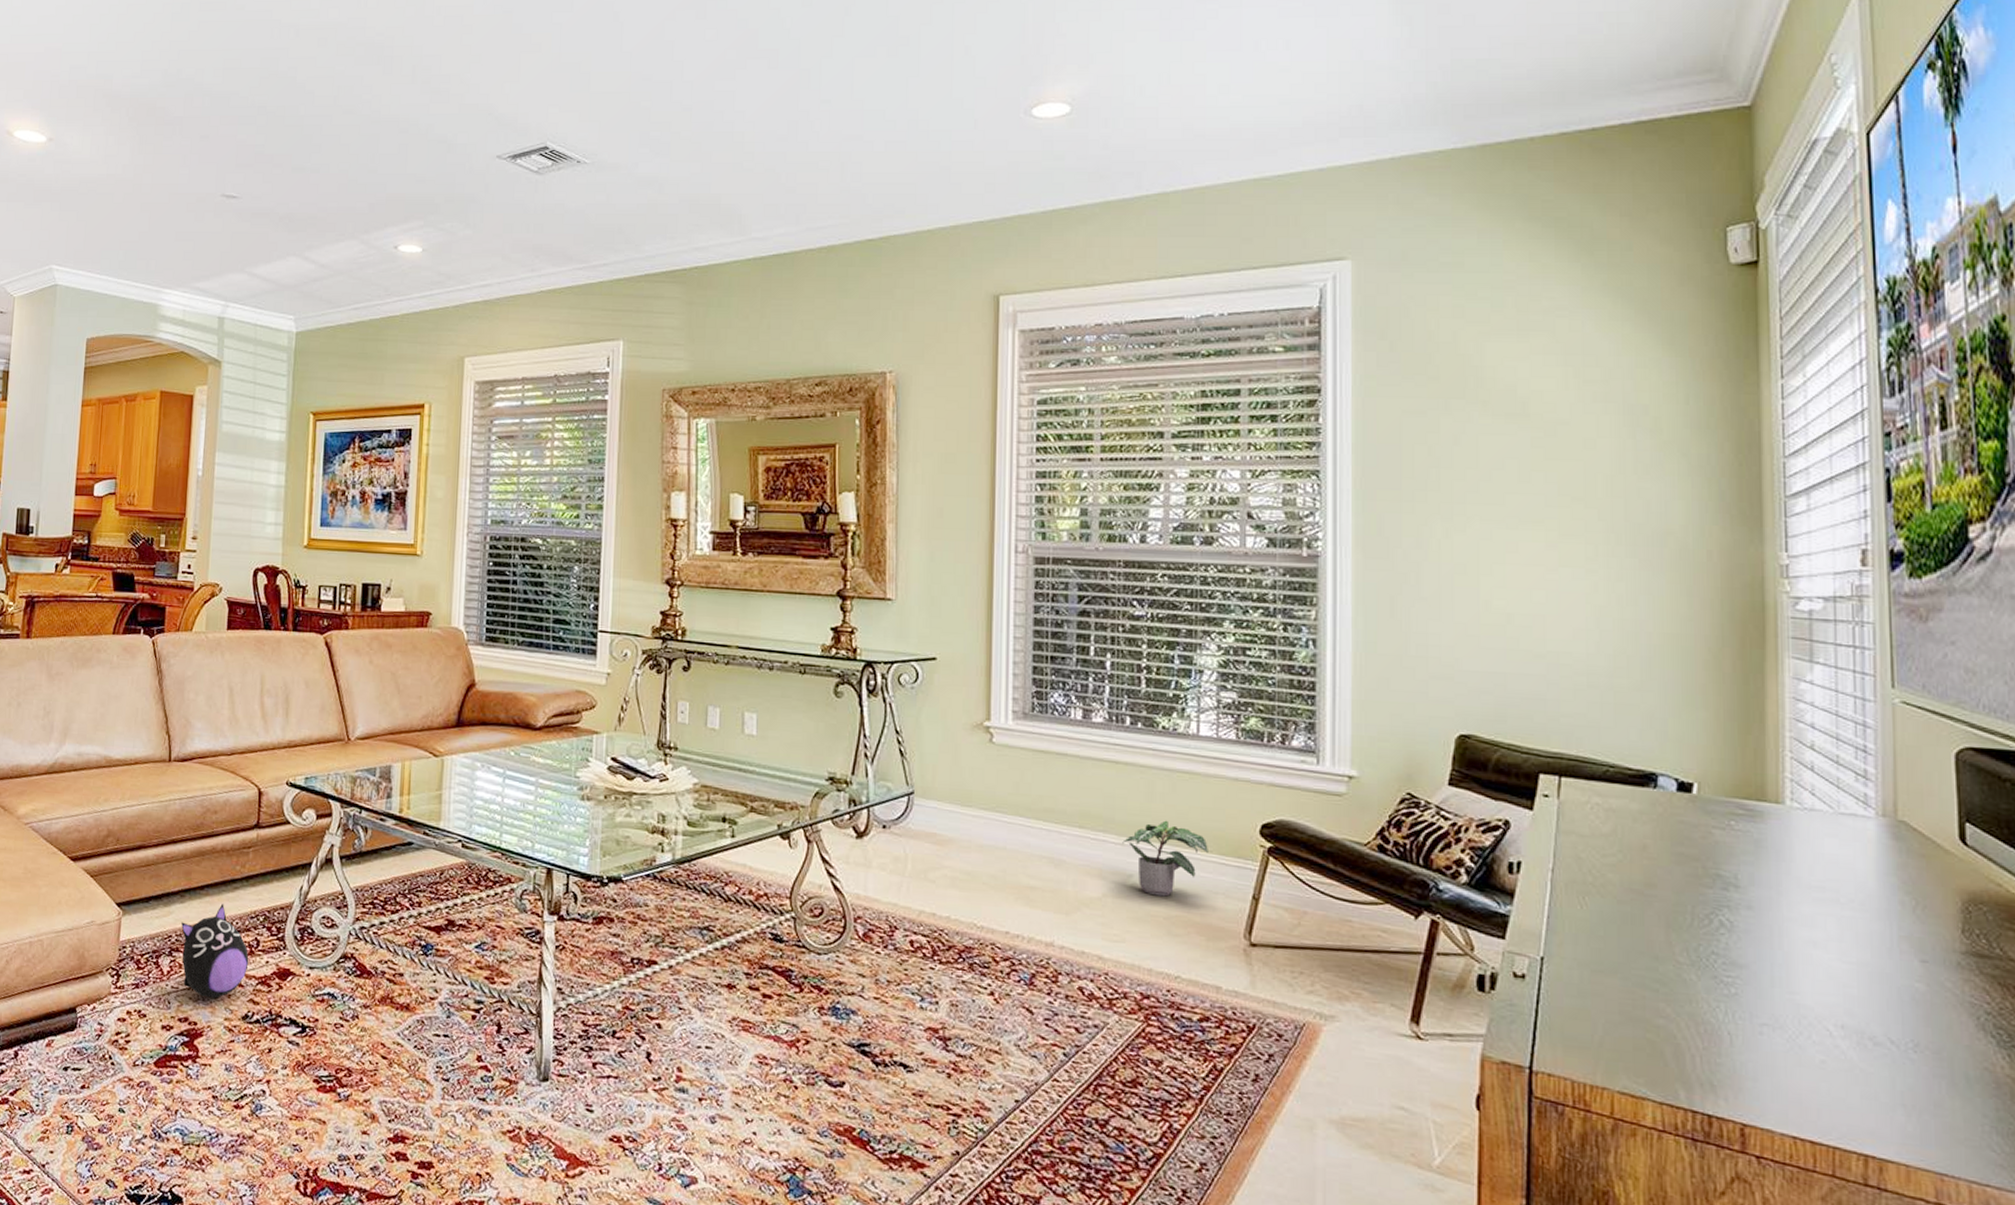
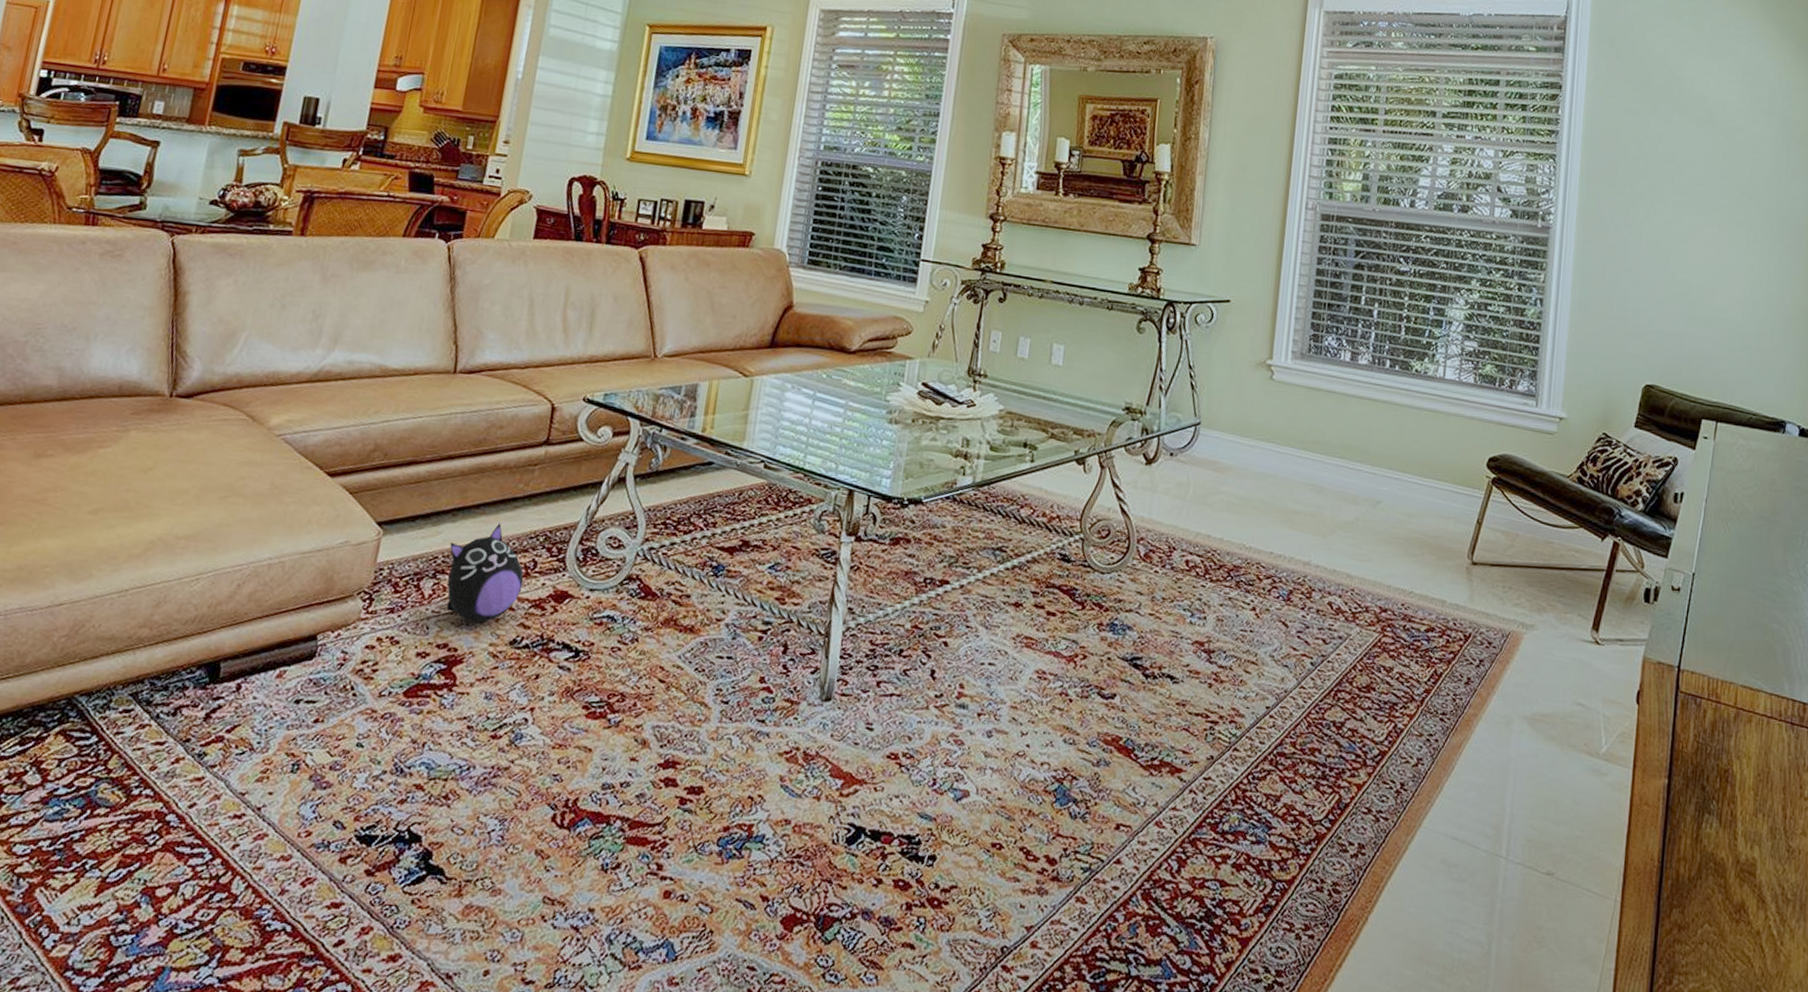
potted plant: present [1122,820,1208,897] -> none [1375,453,1445,521]

